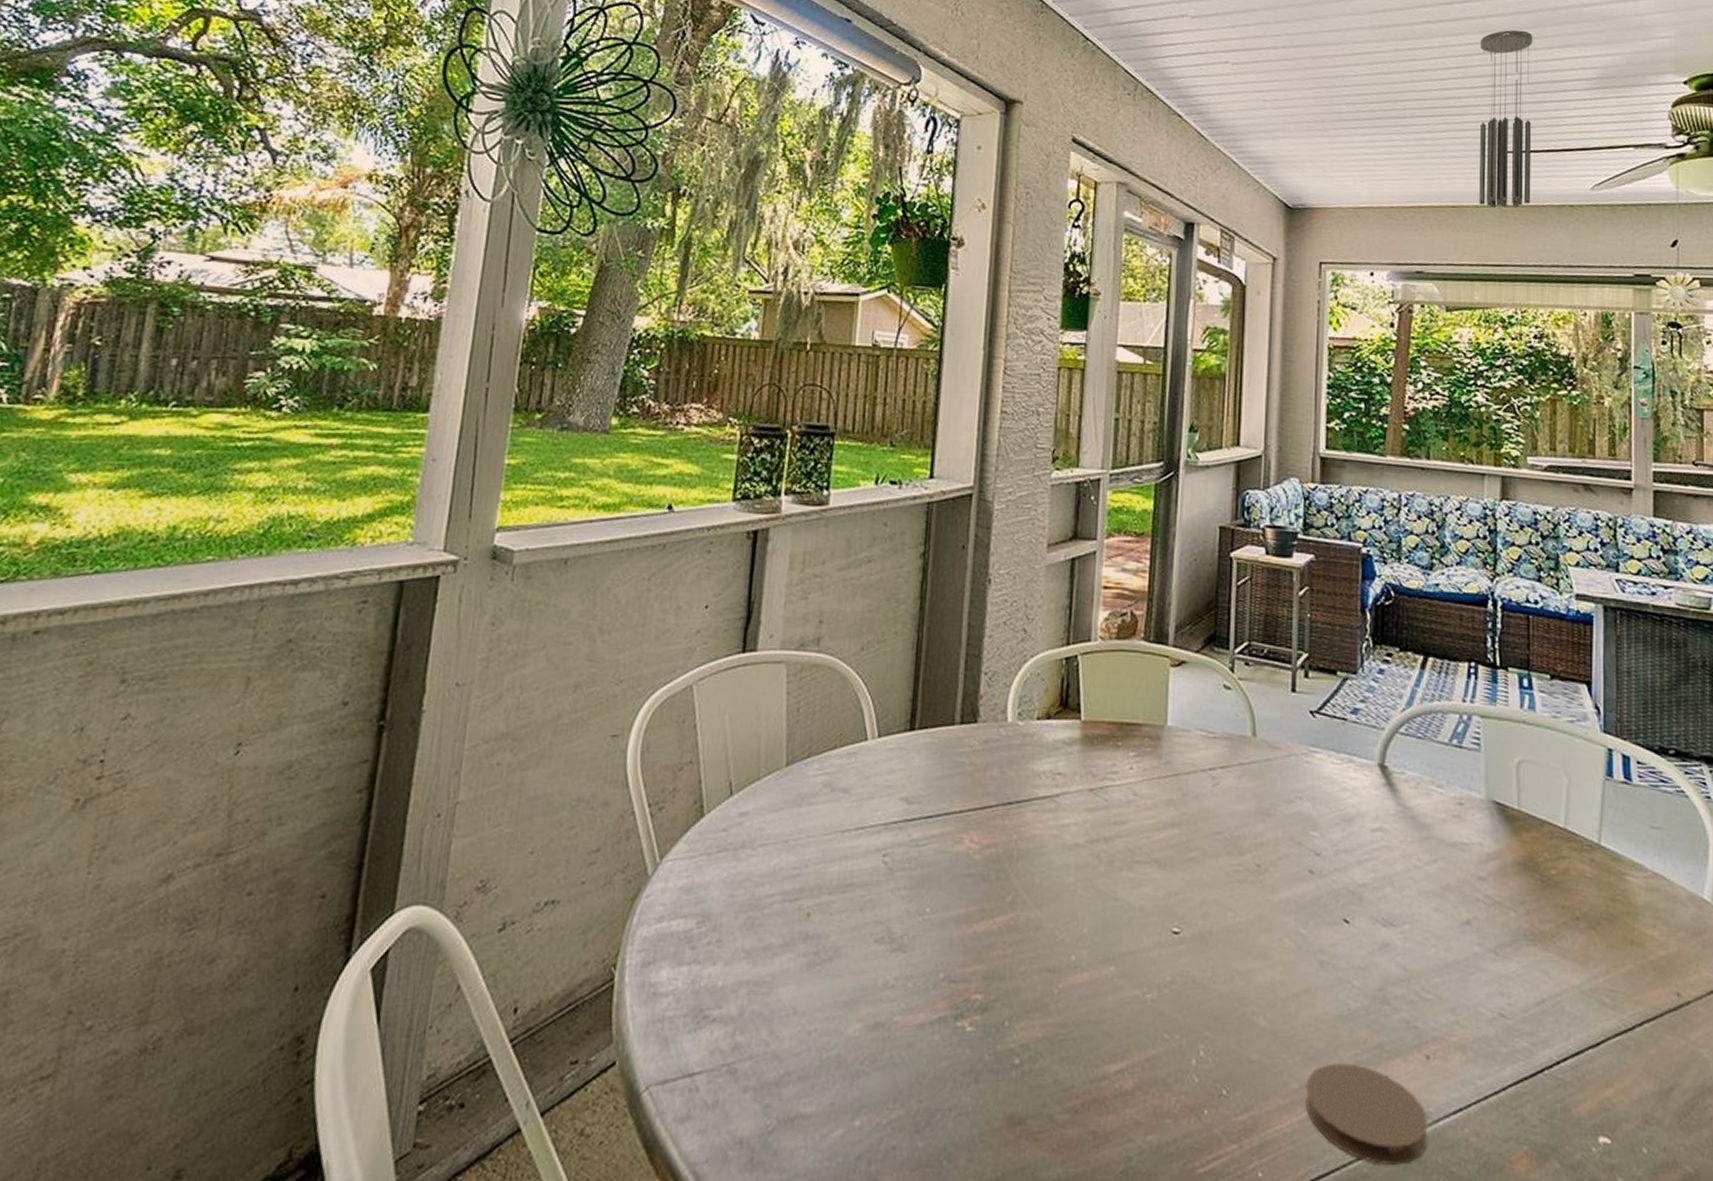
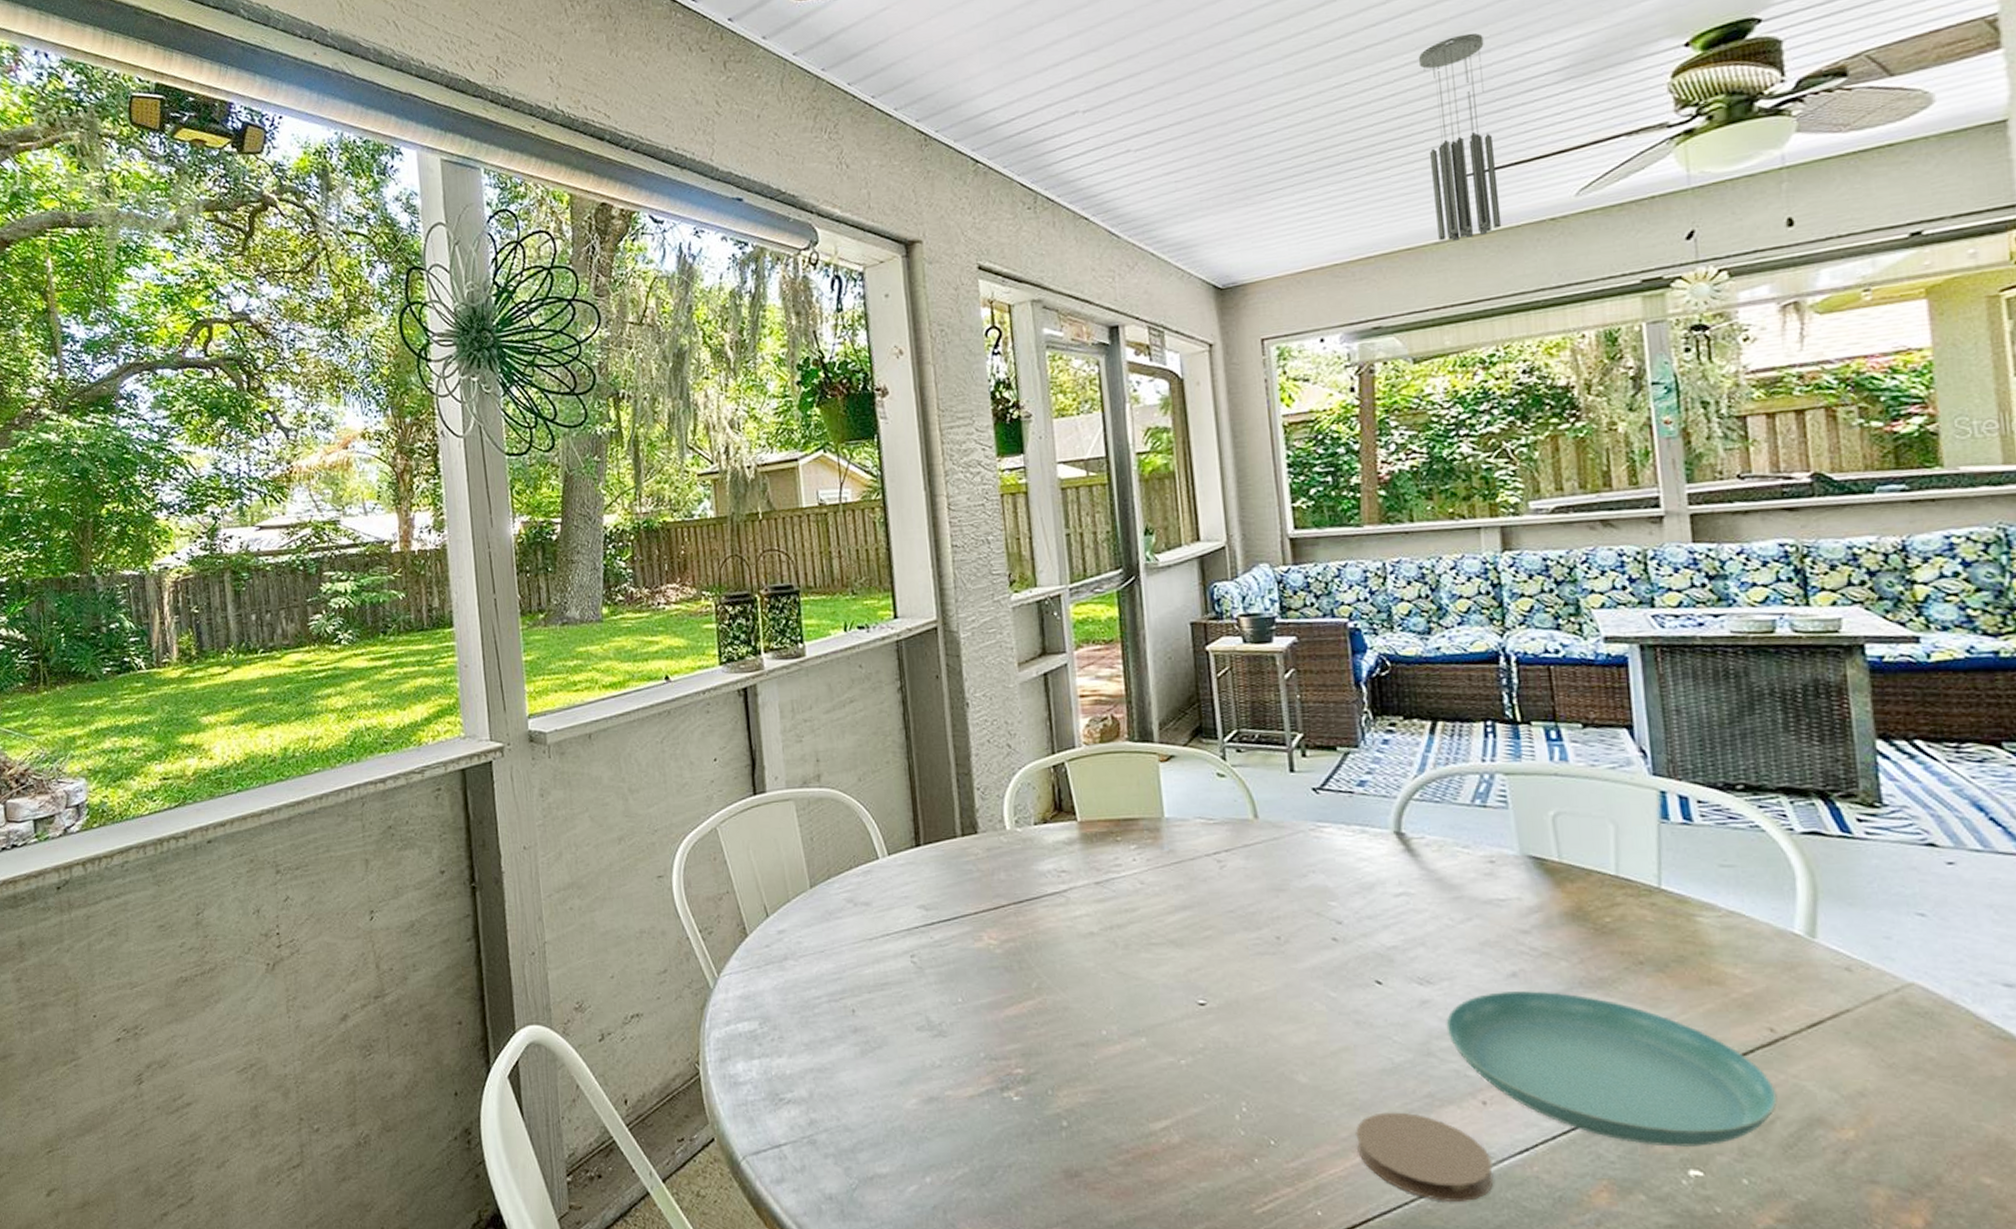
saucer: none [1402,939,1678,1112] -> present [1446,991,1778,1147]

